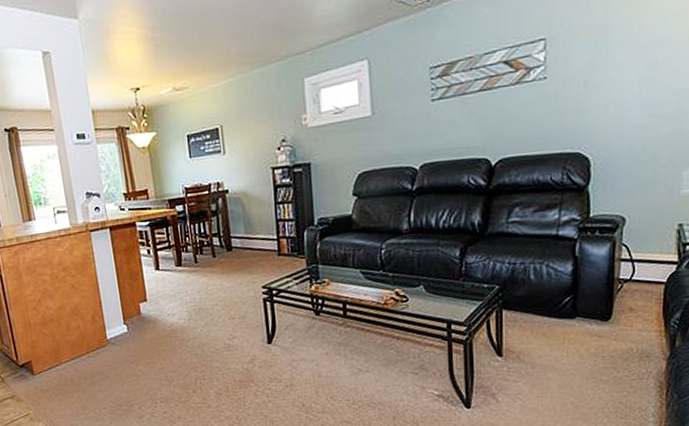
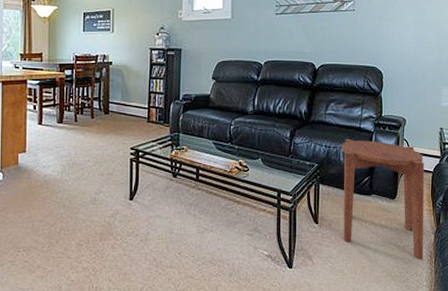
side table: none [531,250,653,392] -> present [341,138,424,259]

